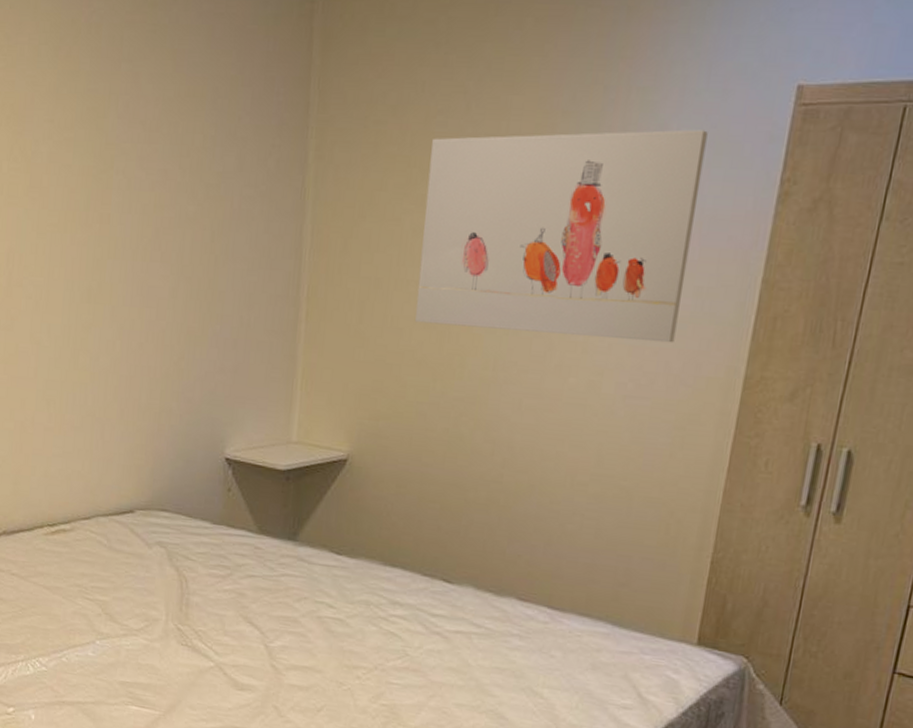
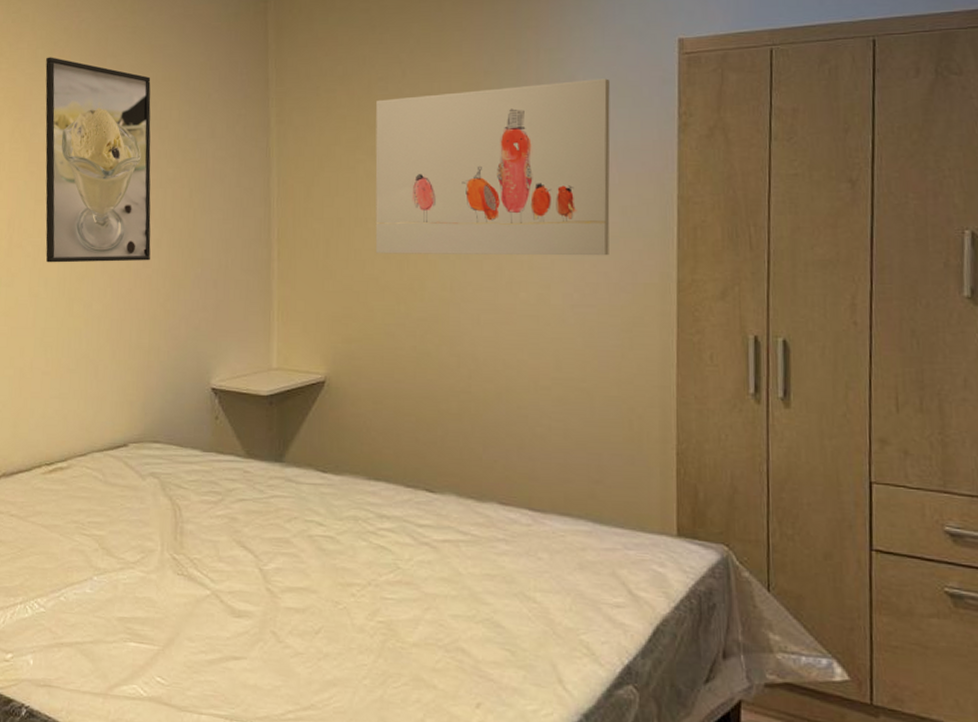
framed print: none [49,56,172,312] -> present [45,57,151,263]

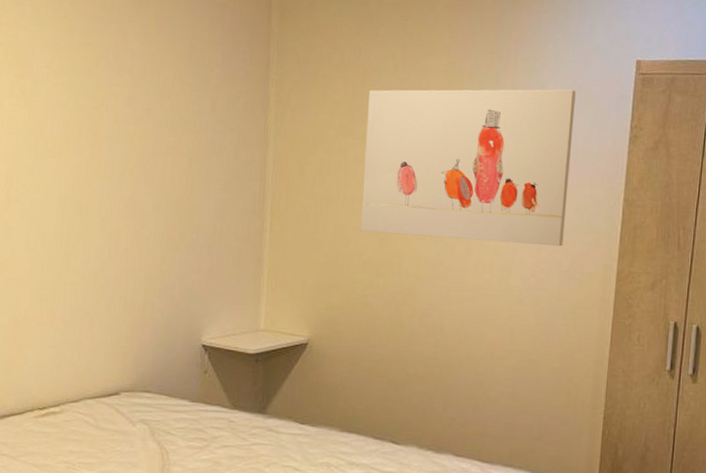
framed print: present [45,57,151,263] -> none [43,16,155,223]

